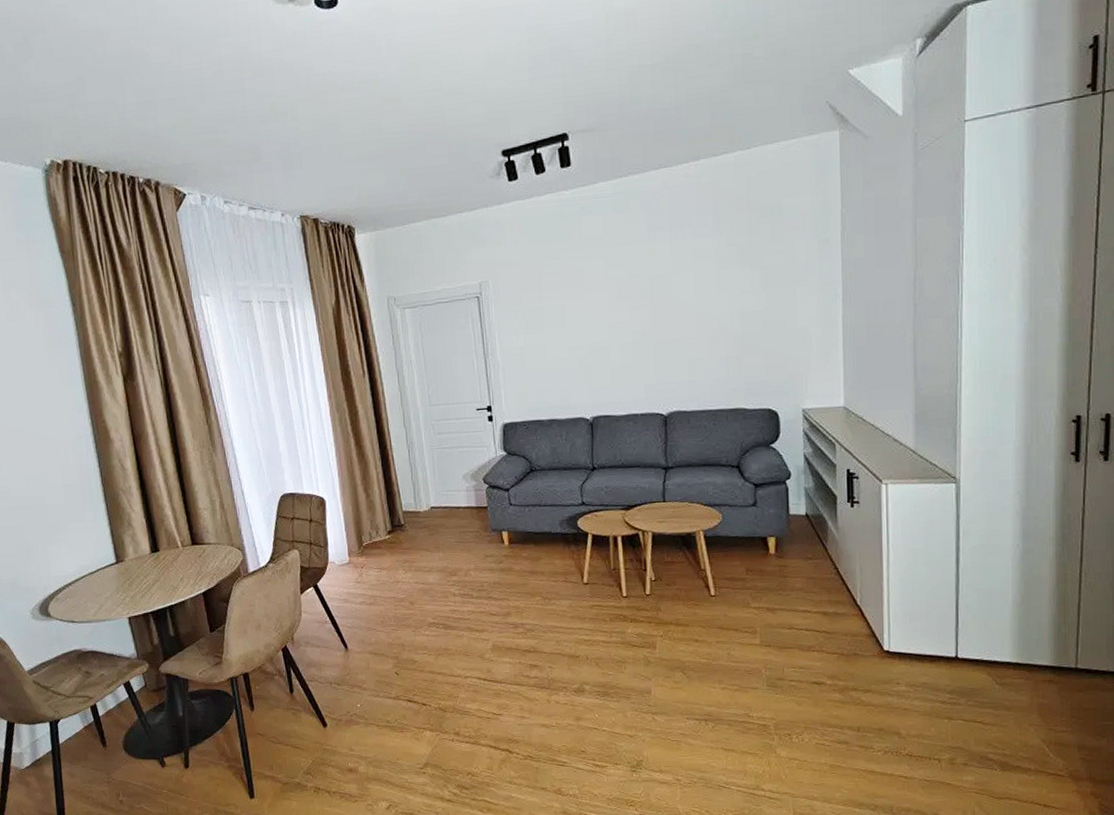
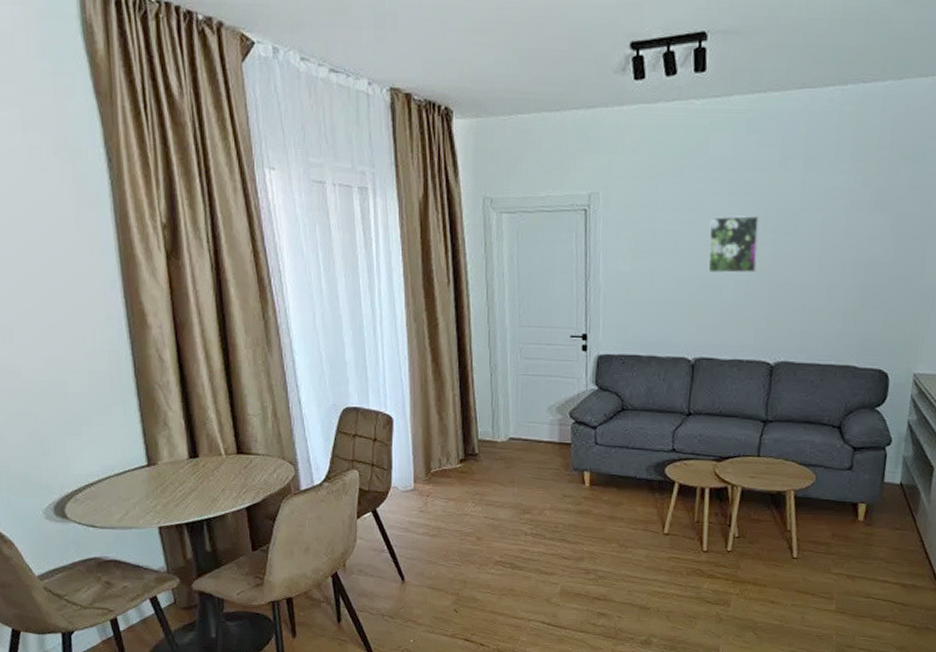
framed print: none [590,284,639,338] -> present [708,216,759,273]

